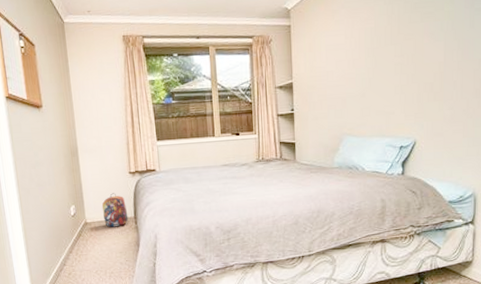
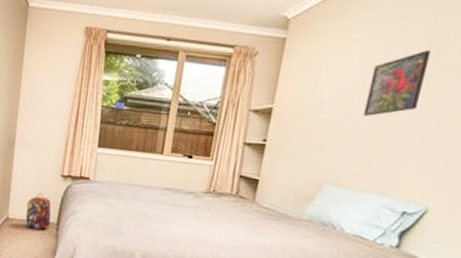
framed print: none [357,21,393,78] -> present [363,49,432,116]

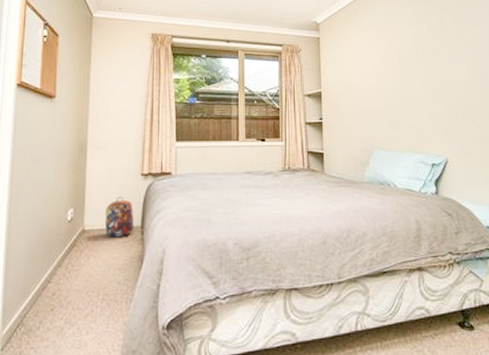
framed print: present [363,49,432,116] -> none [384,42,420,92]

